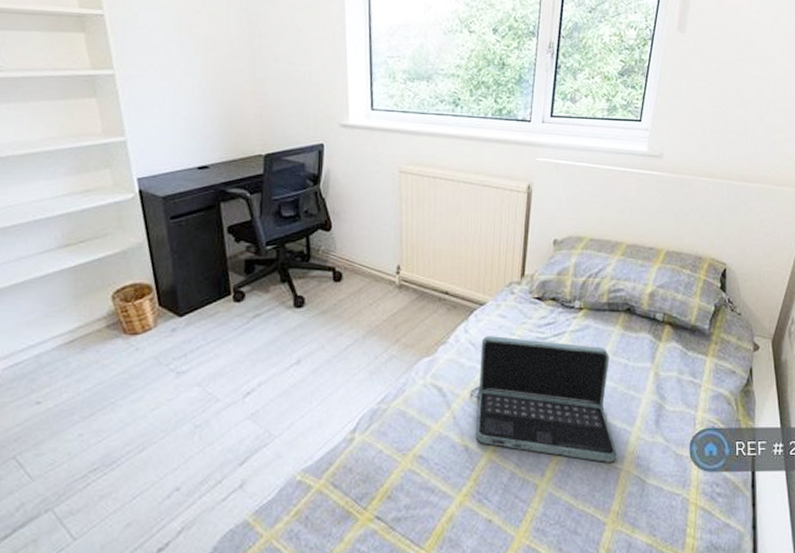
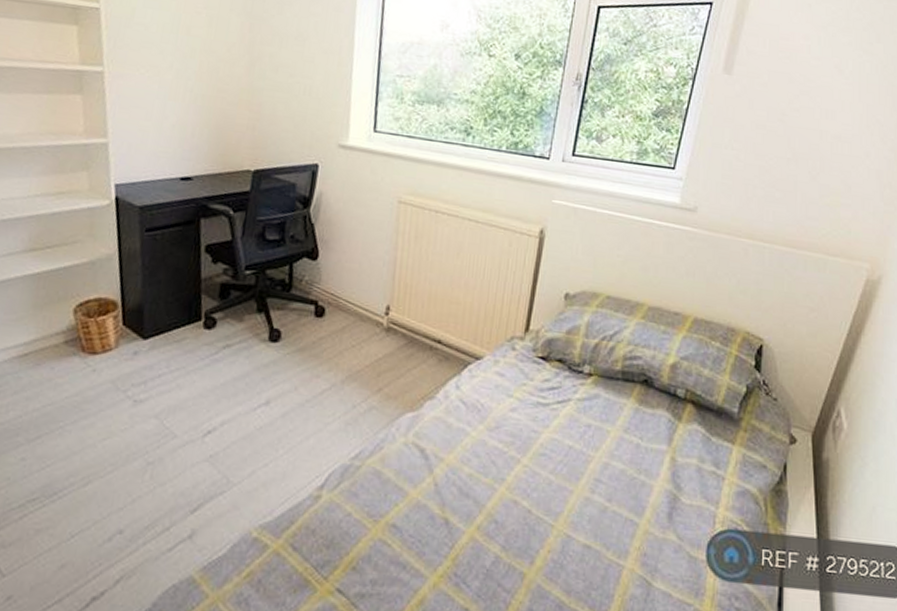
laptop: present [470,336,617,462] -> none [456,395,620,557]

